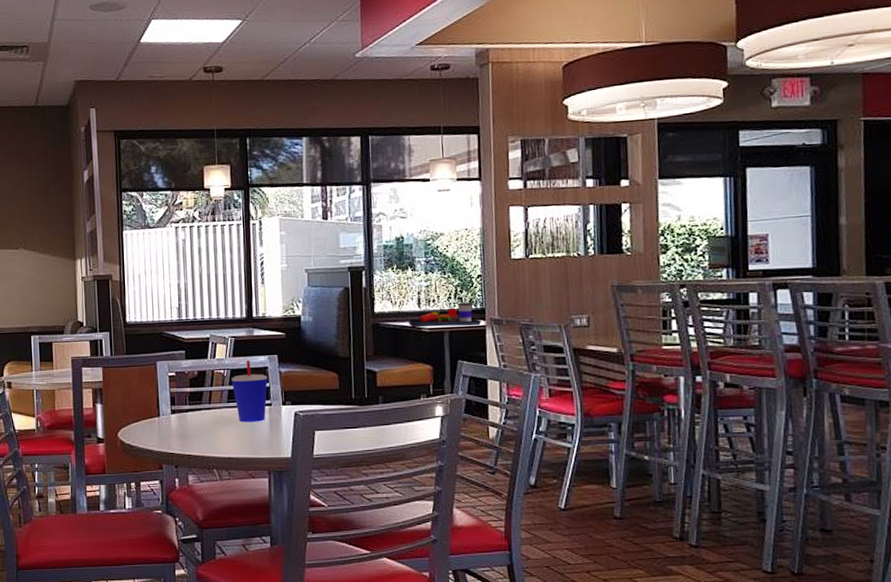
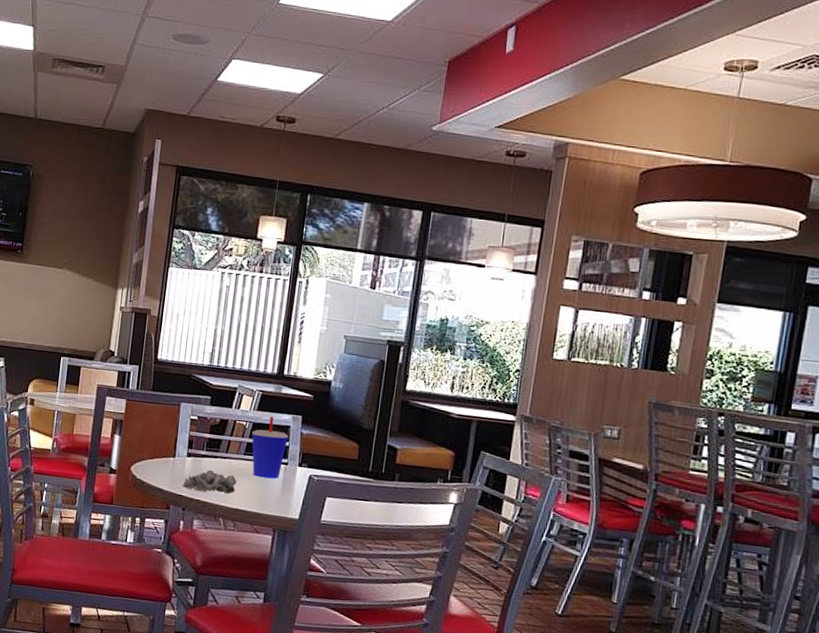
crumpled paper: none [171,423,225,447] -> present [182,469,237,495]
food tray: present [407,295,482,327] -> none [437,387,512,420]

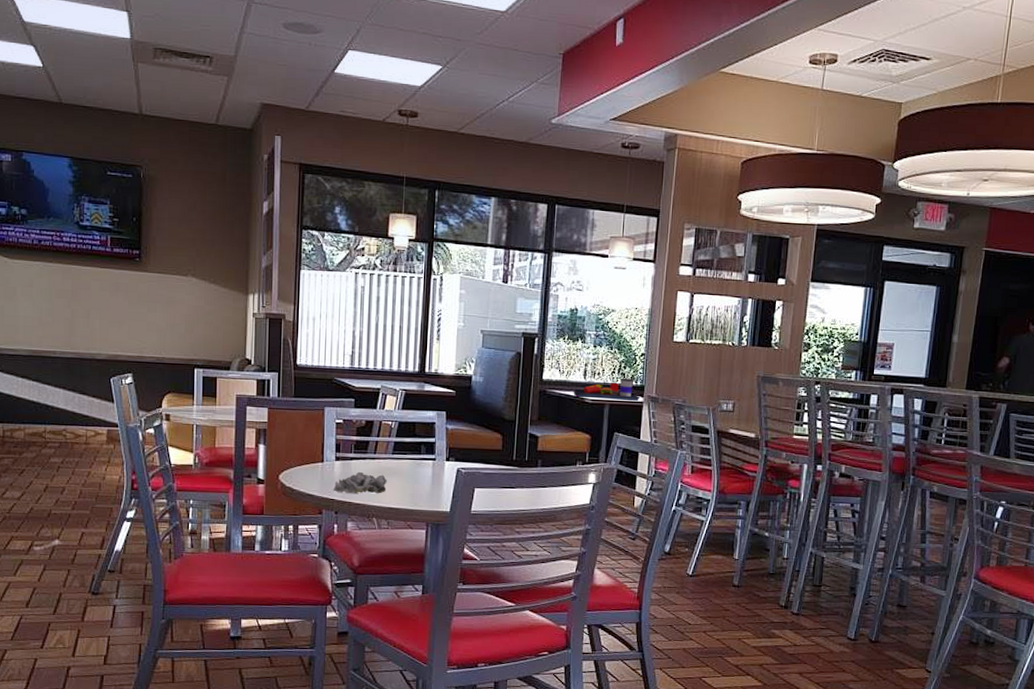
beverage cup: present [251,417,289,479] -> none [398,415,434,475]
food tray: none [437,387,512,420] -> present [572,371,640,402]

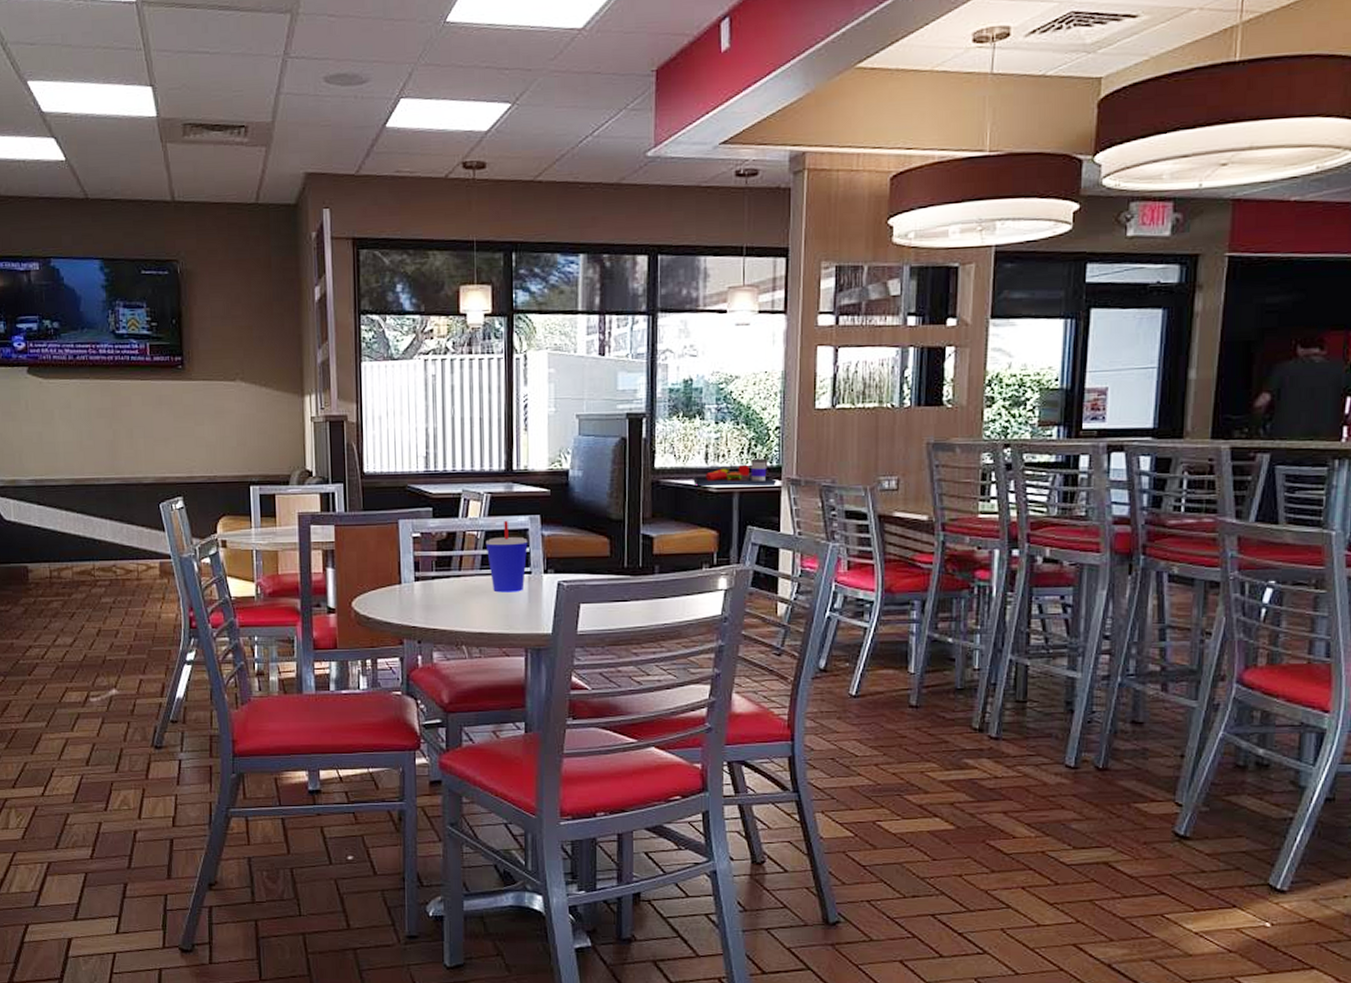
crumpled paper: present [333,471,387,494] -> none [414,592,476,619]
beverage cup: none [398,415,434,475] -> present [485,521,528,593]

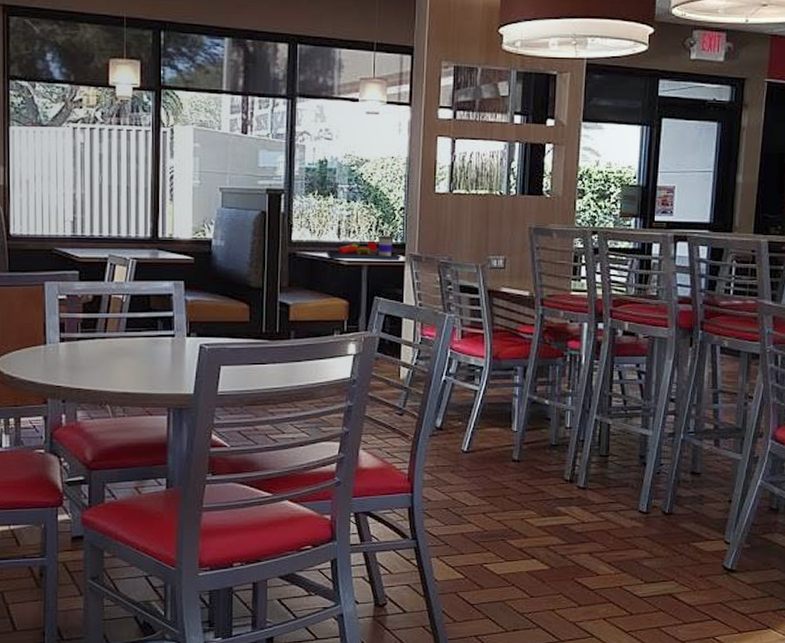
beverage cup: present [485,521,528,593] -> none [130,286,172,354]

